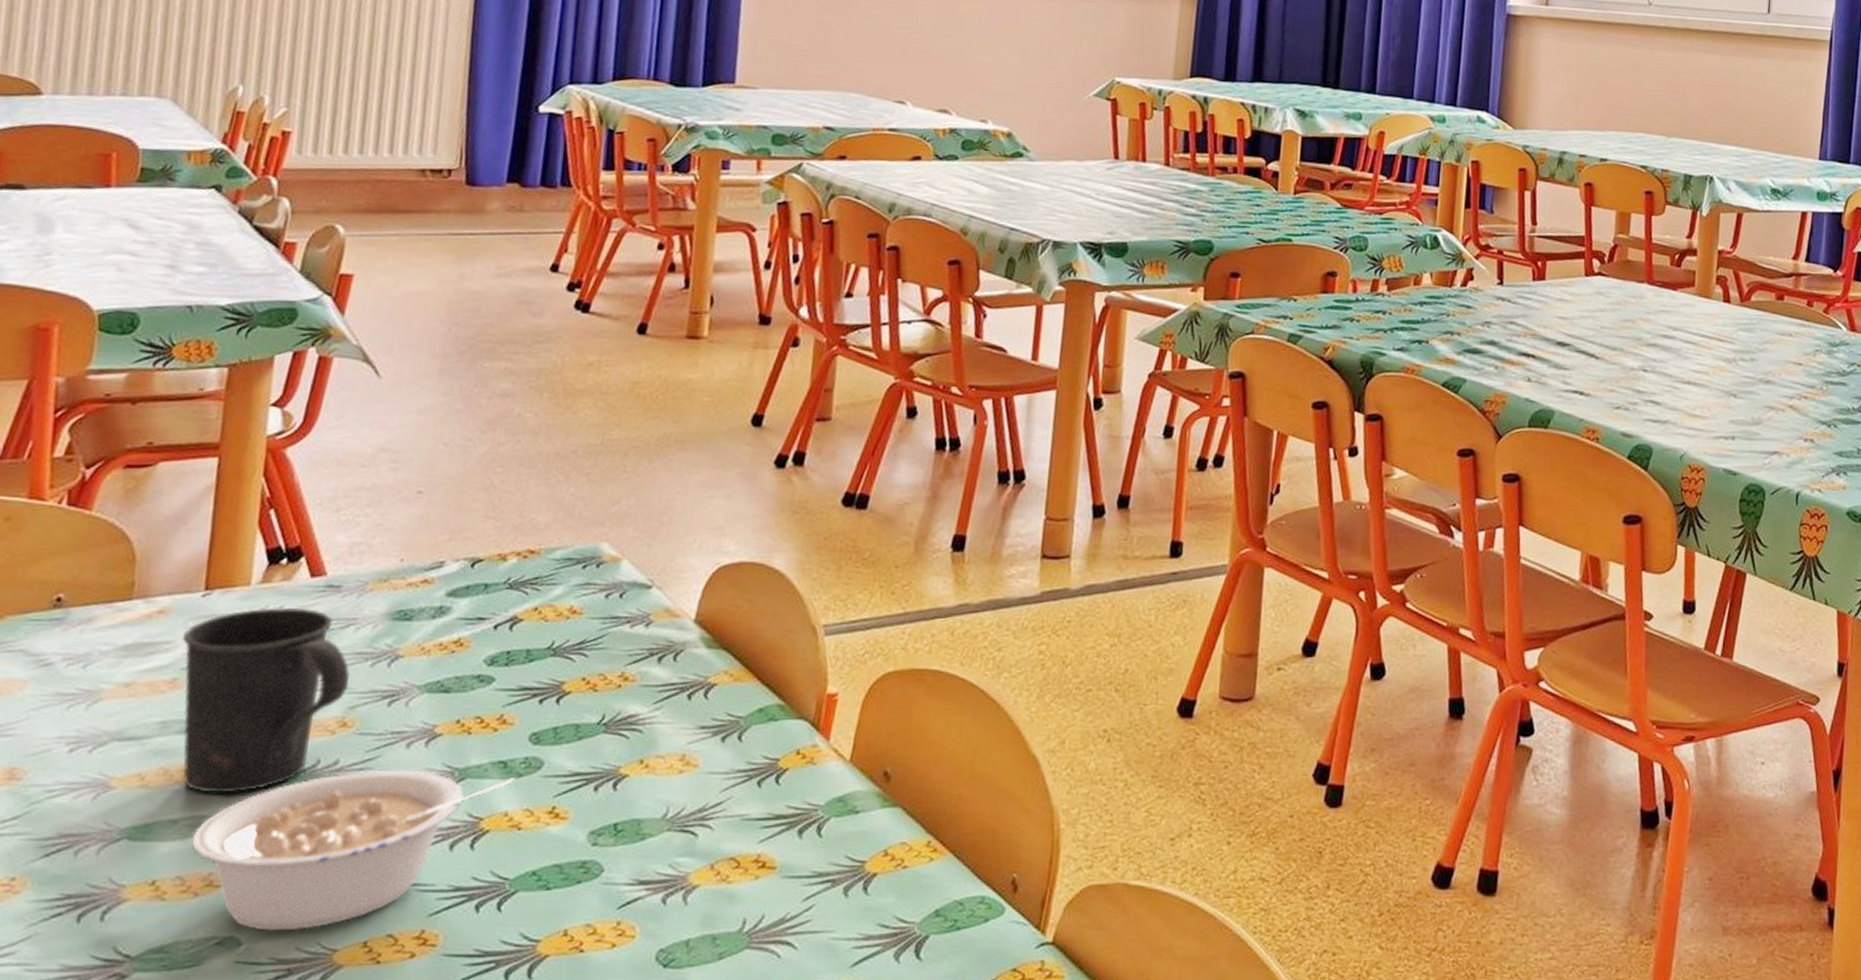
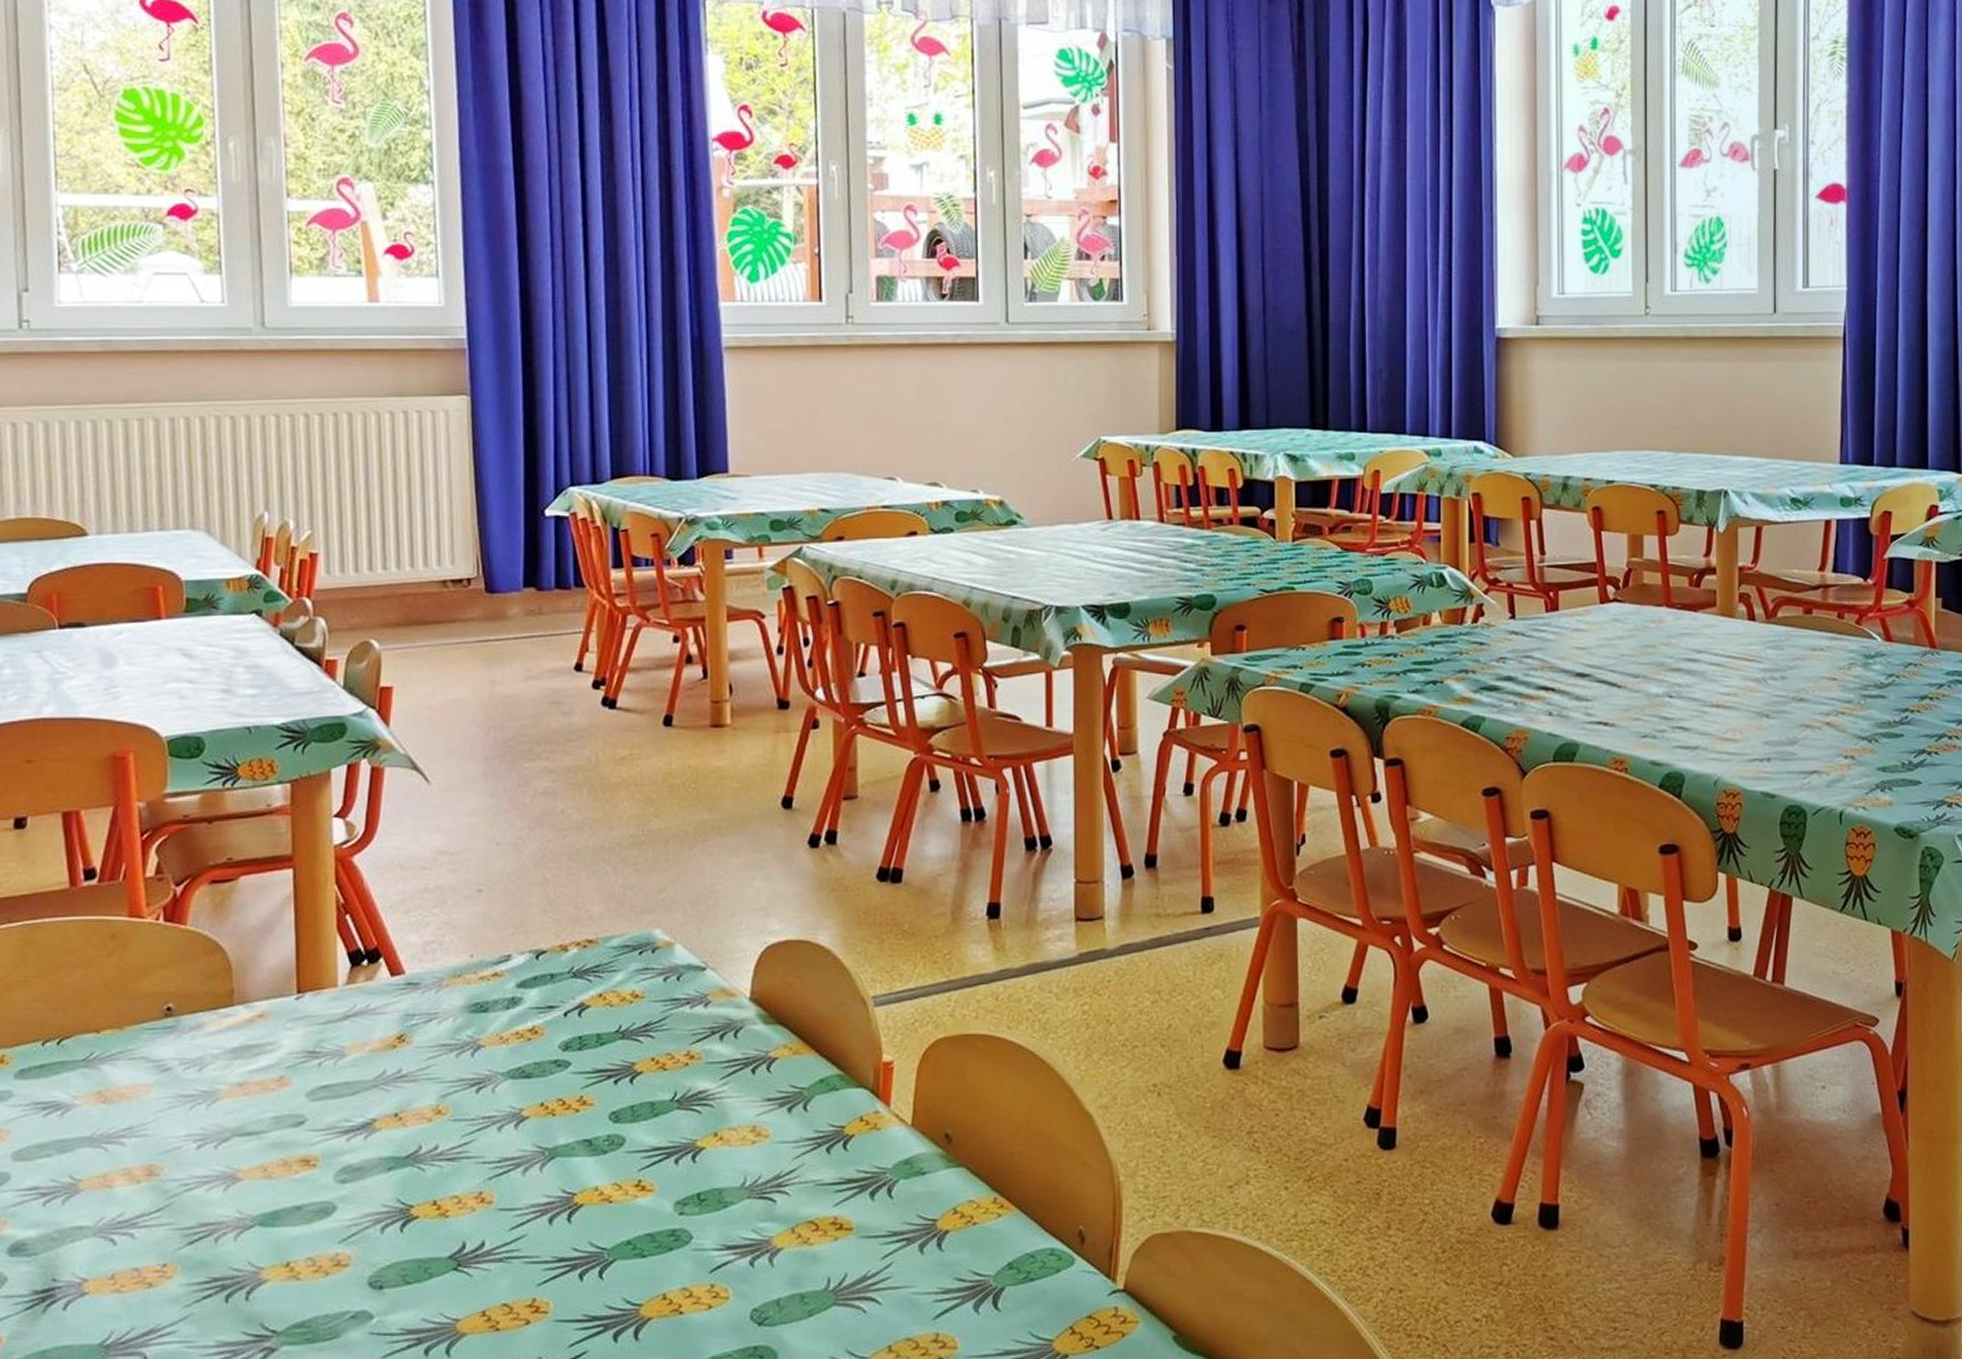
mug: present [181,608,350,794] -> none [282,1006,439,1181]
legume: present [191,770,515,931] -> none [316,1151,601,1305]

